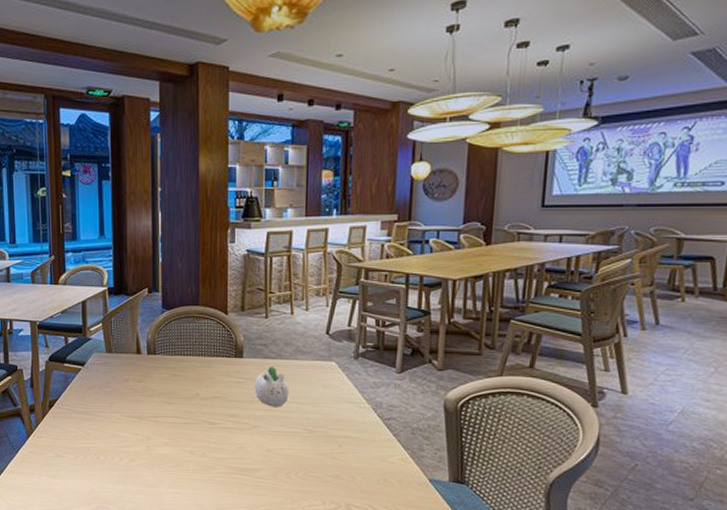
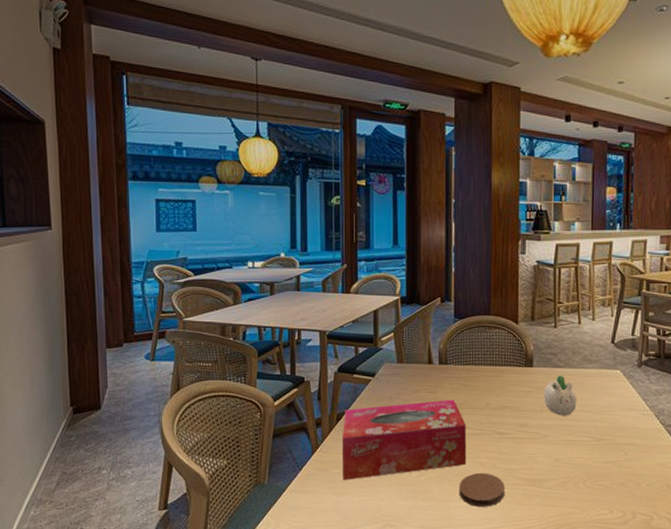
tissue box: none [55,389,176,464] -> present [343,399,467,480]
coaster: none [169,460,216,494] -> present [459,472,506,507]

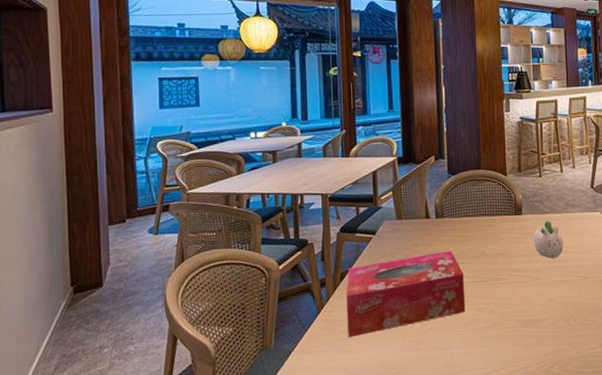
coaster: present [459,472,506,507] -> none [459,318,503,352]

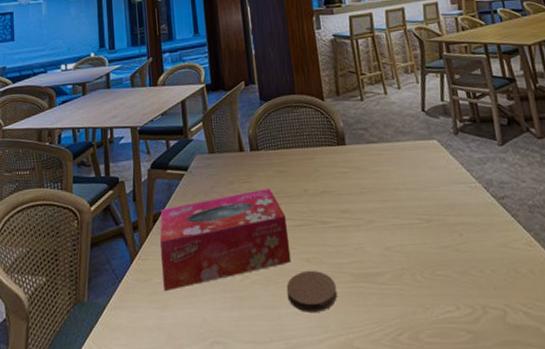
coaster: none [459,318,503,352] -> present [286,270,338,312]
succulent planter: present [533,220,564,259] -> none [361,150,398,197]

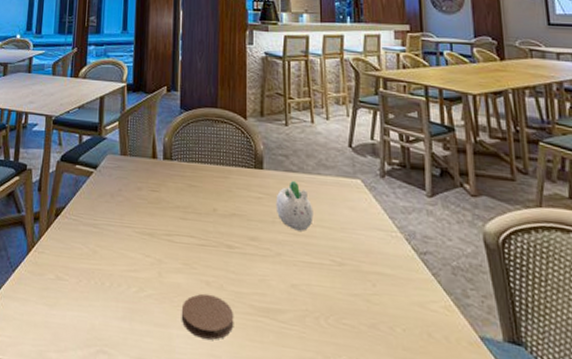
tissue box: present [160,188,292,291] -> none [56,201,191,289]
succulent planter: none [361,150,398,197] -> present [276,180,314,231]

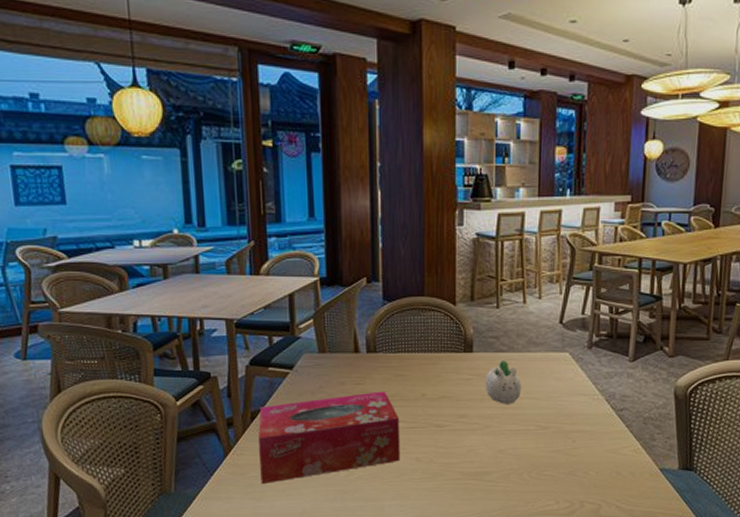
tissue box: none [56,201,191,289] -> present [258,391,400,483]
coaster: present [181,293,234,340] -> none [392,468,444,504]

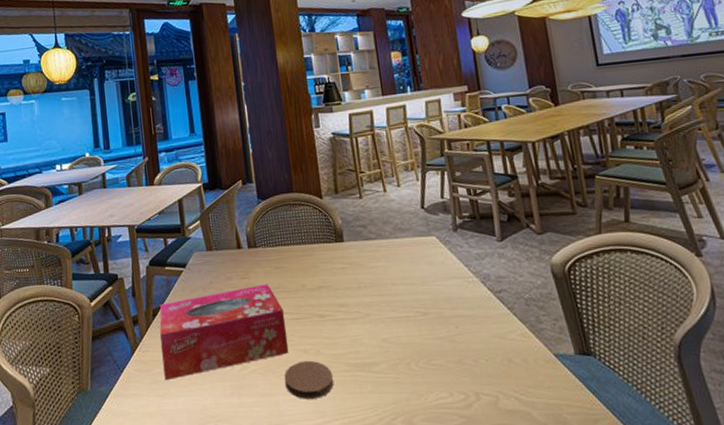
coaster: none [392,468,444,504] -> present [284,360,334,399]
succulent planter: present [485,359,522,404] -> none [359,247,396,292]

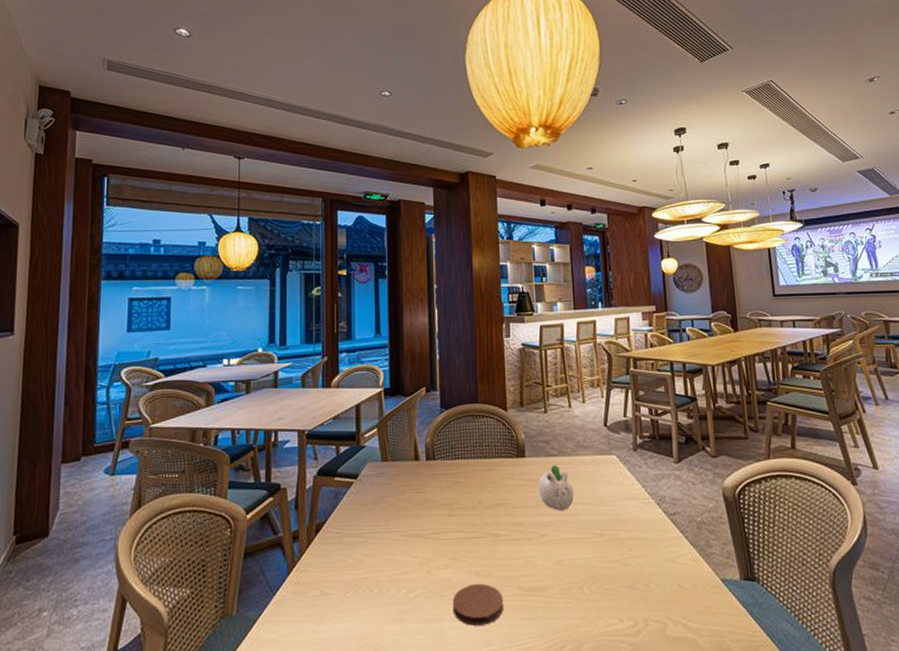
tissue box: present [159,284,289,380] -> none [322,499,460,604]
succulent planter: none [359,247,396,292] -> present [538,464,574,511]

